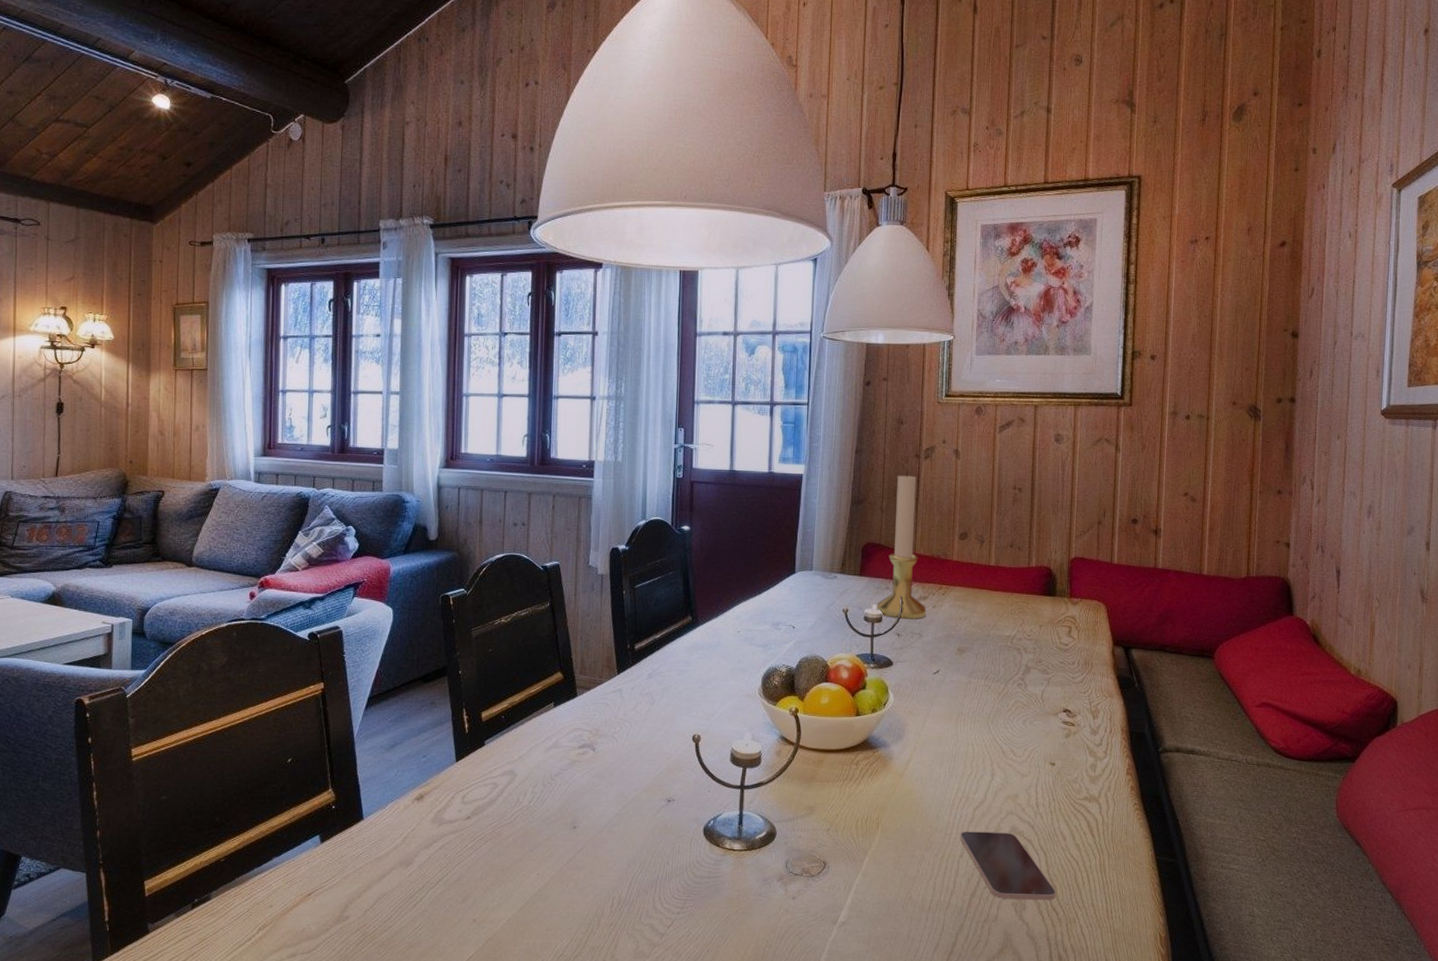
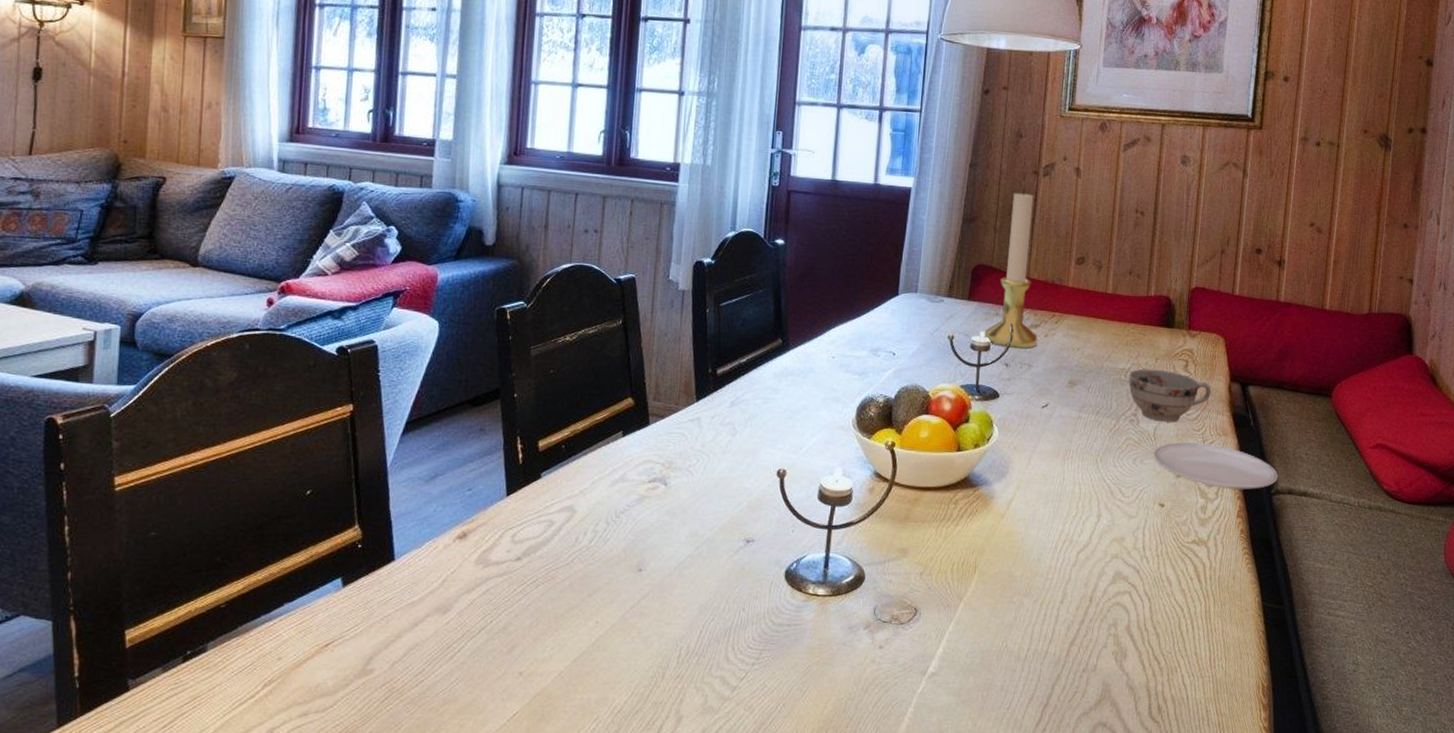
smartphone: present [960,831,1056,900] -> none [1061,576,1159,649]
teacup: none [1015,635,1095,686] -> present [1128,369,1212,422]
plate: none [1042,703,1165,748] -> present [1153,442,1278,490]

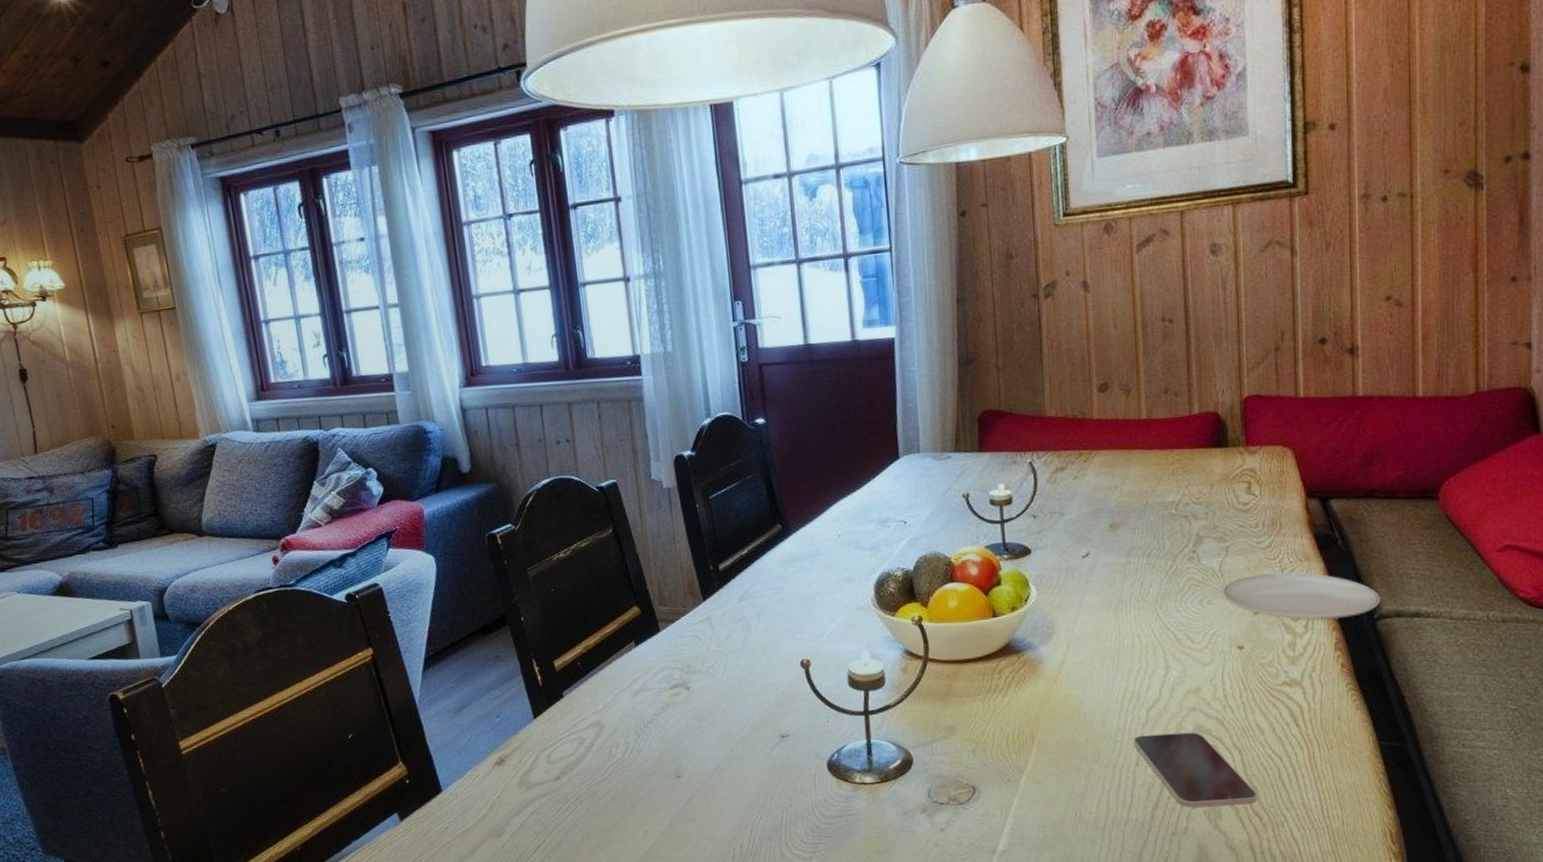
candle holder: present [984,188,1038,349] -> none [1003,316,1067,498]
smartphone: none [1061,576,1159,649] -> present [1133,732,1258,808]
teacup: present [1128,369,1212,422] -> none [1181,496,1284,555]

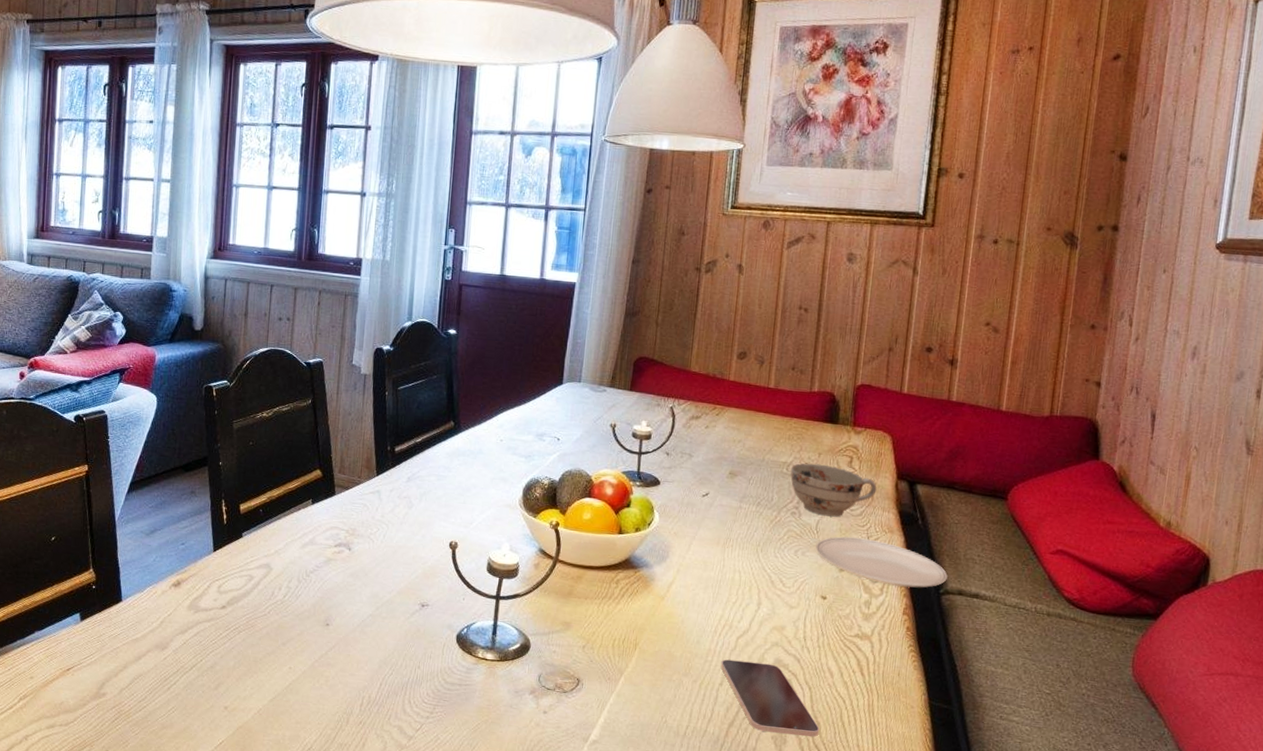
teacup: none [1181,496,1284,555] -> present [790,463,877,517]

